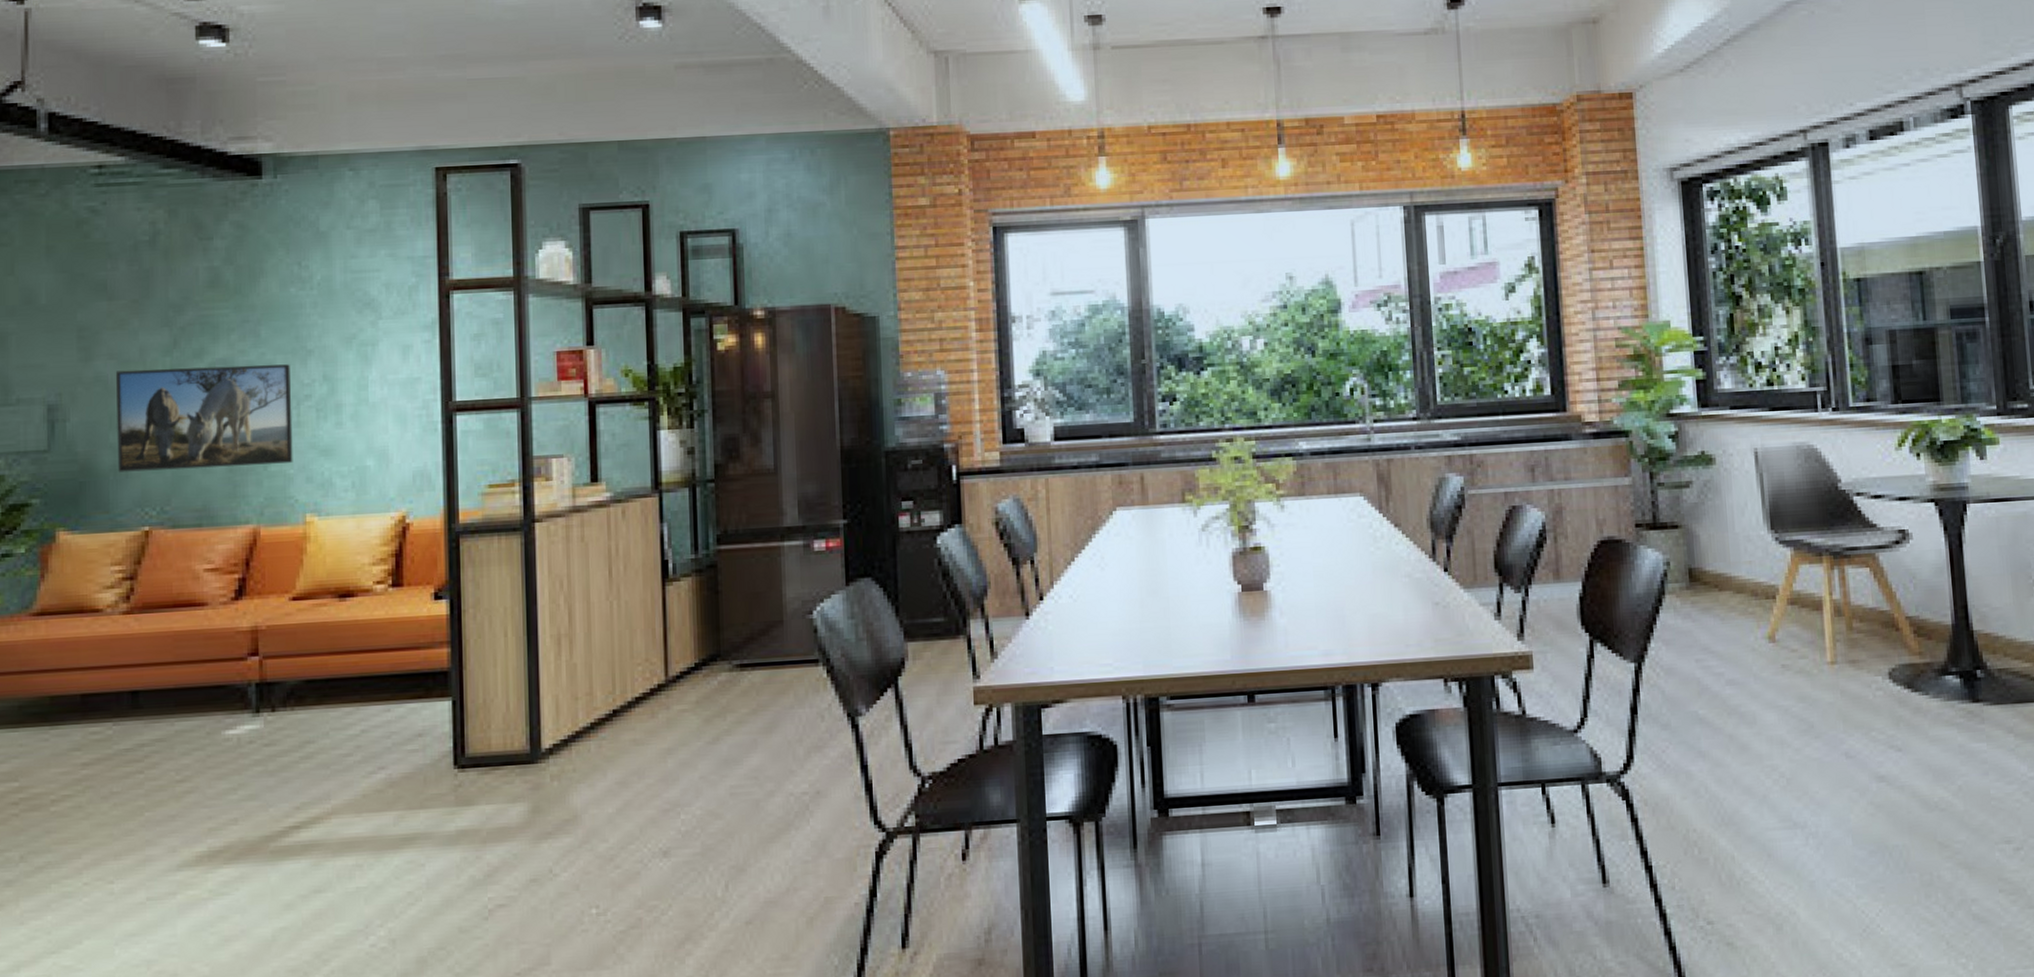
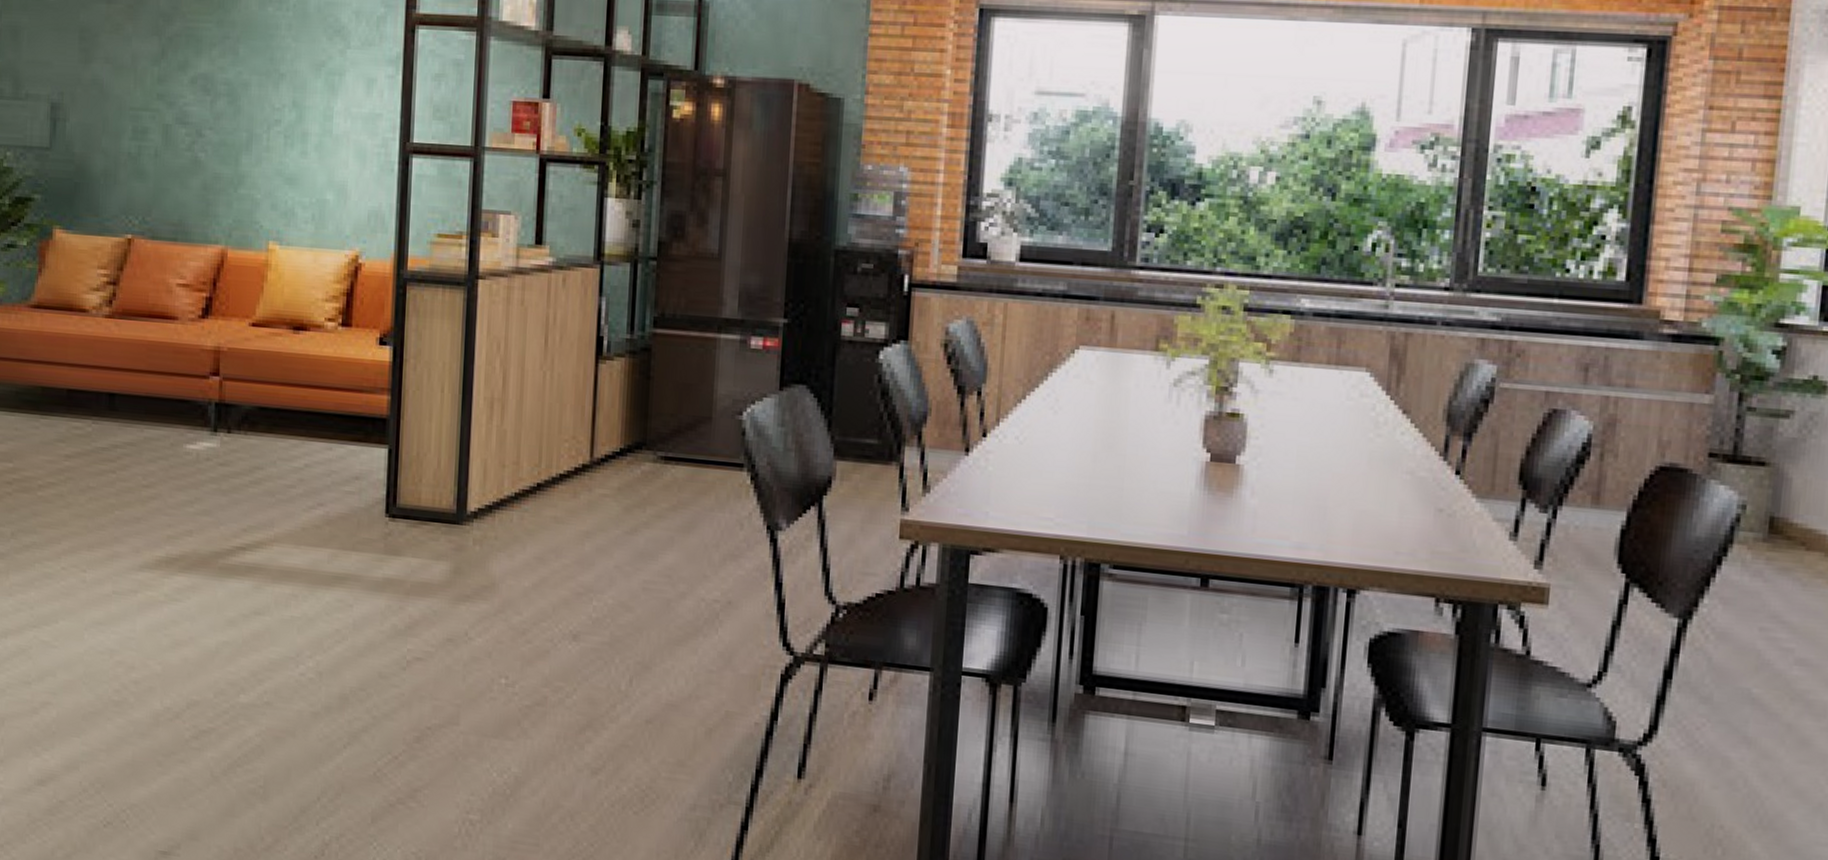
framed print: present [115,364,293,472] -> none [107,75,264,188]

